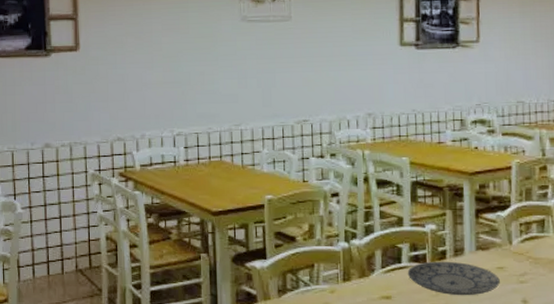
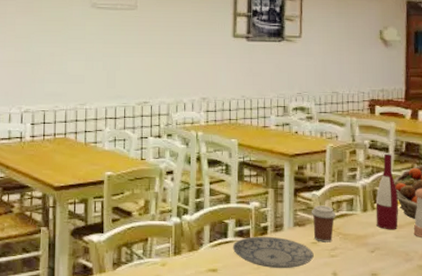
coffee cup: none [495,227,525,267] -> present [311,205,337,242]

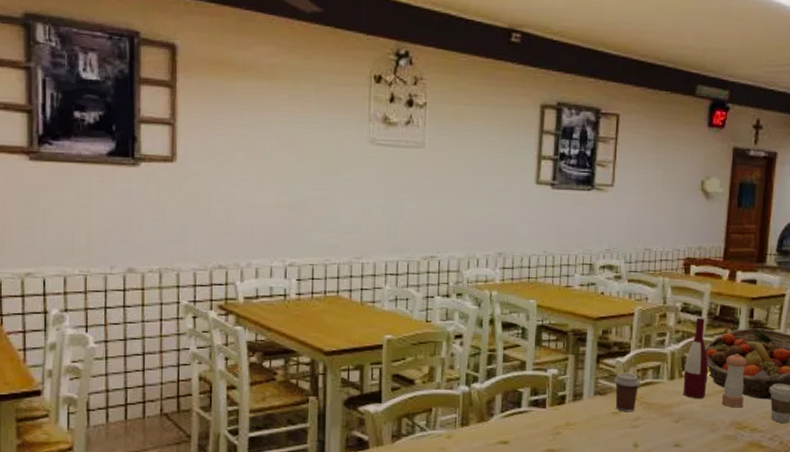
plate: present [232,236,314,269] -> none [526,406,614,440]

